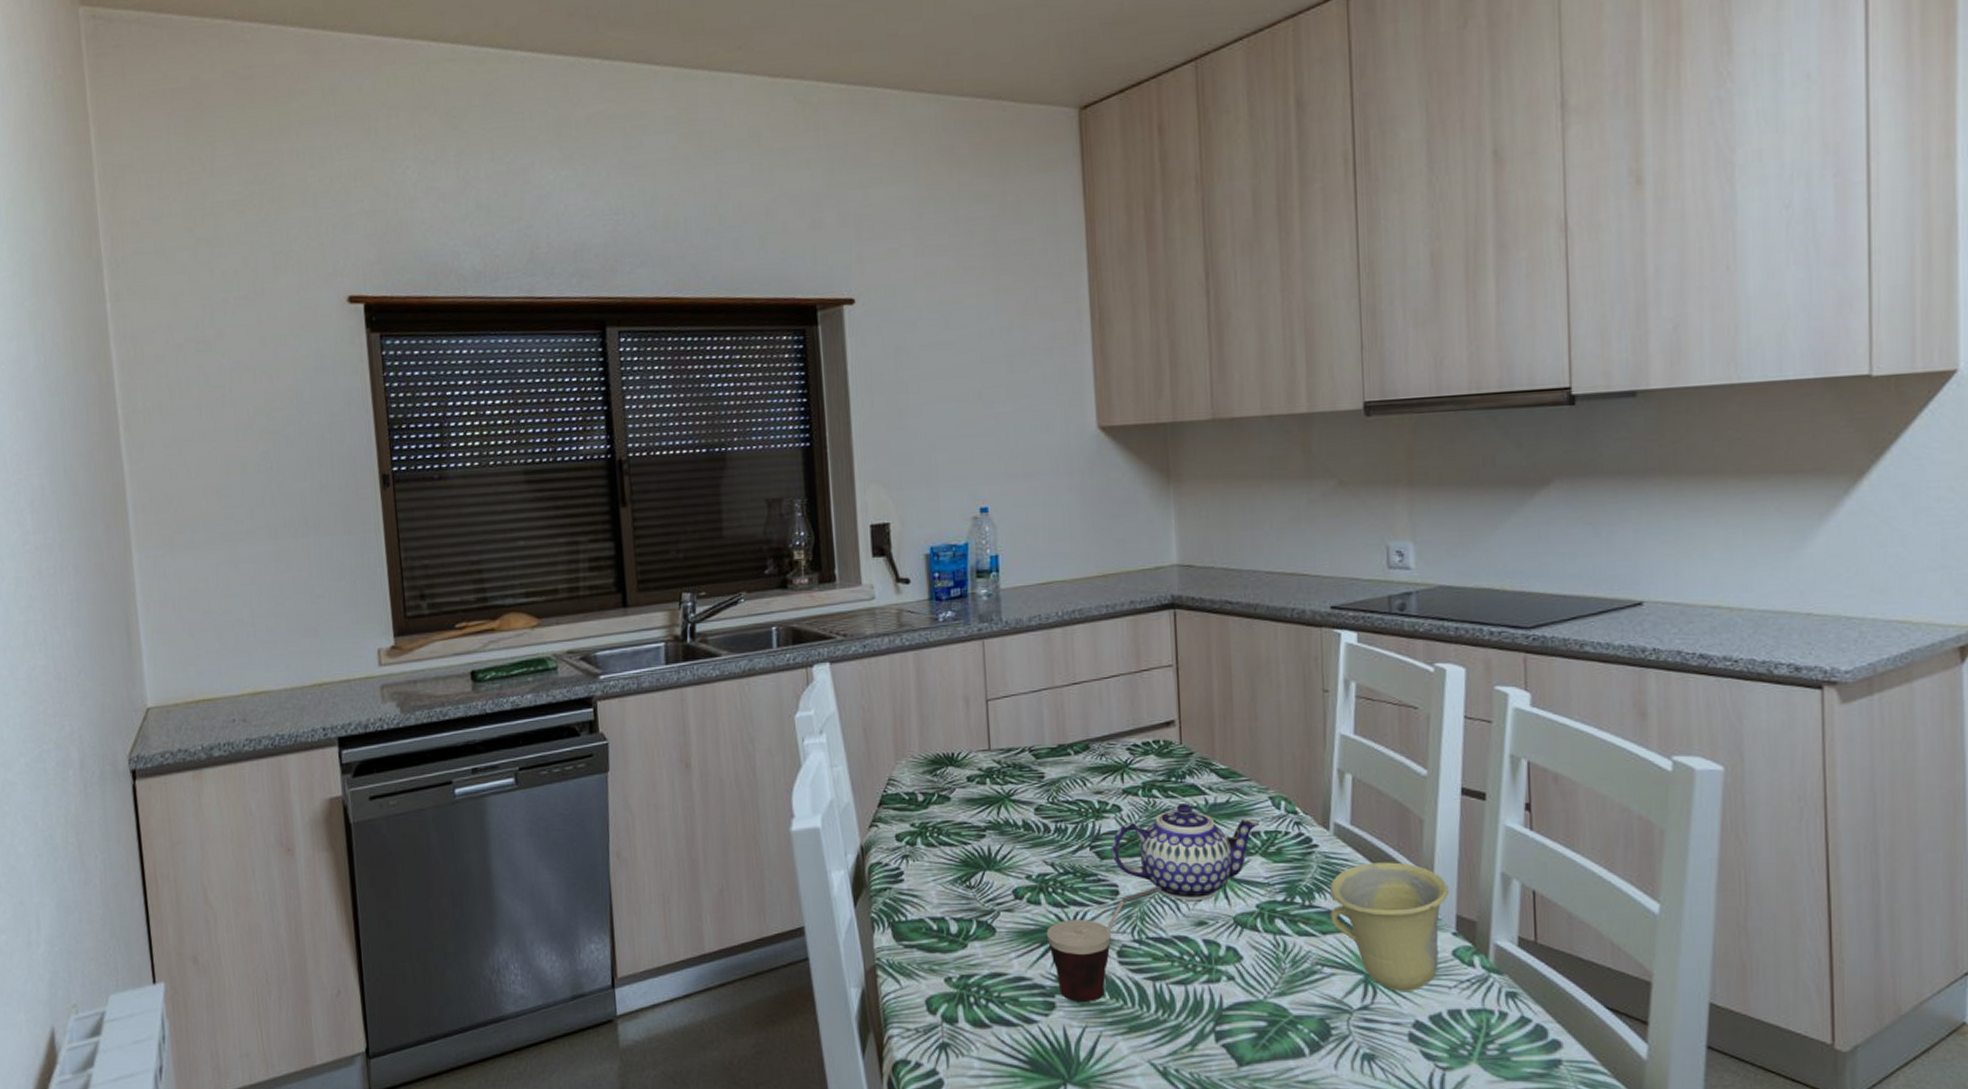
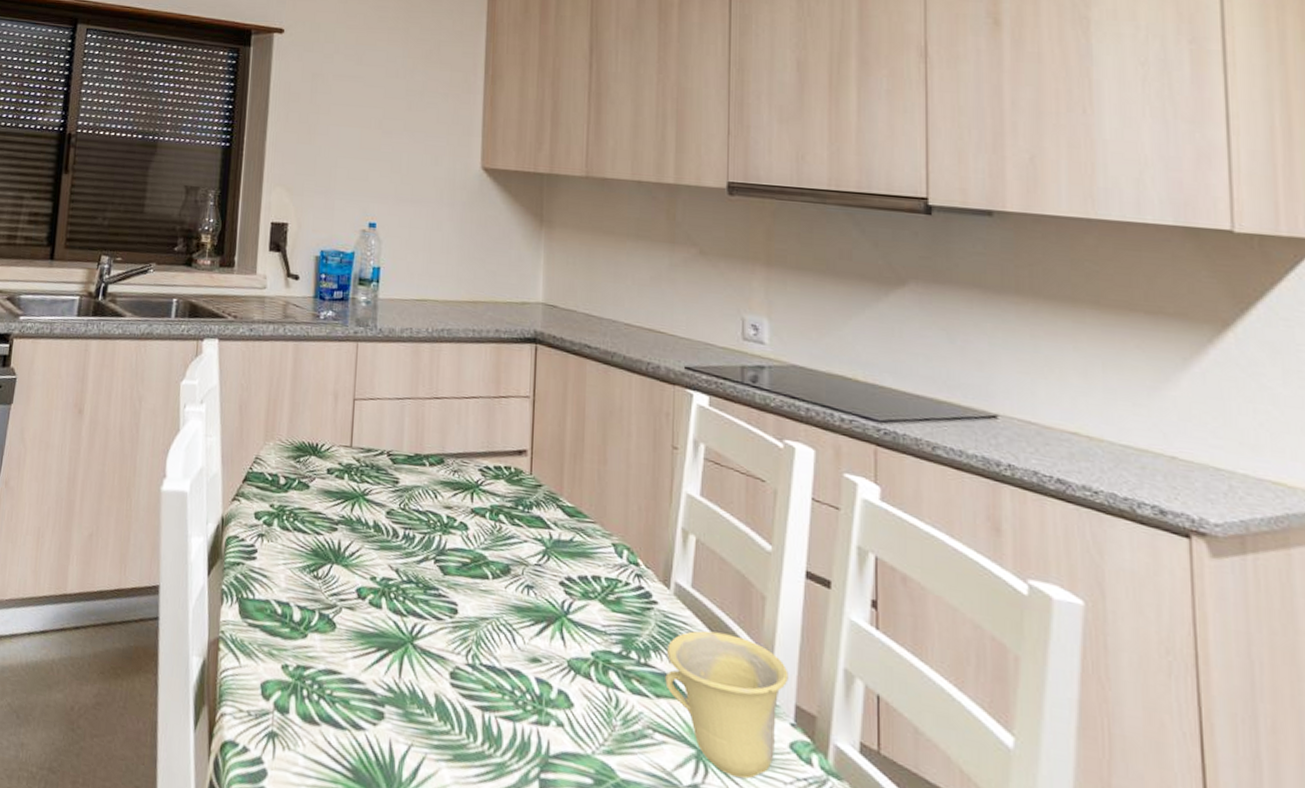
cup: present [1046,886,1161,1003] -> none [383,613,499,720]
teapot: present [1112,803,1260,901] -> none [455,533,602,637]

